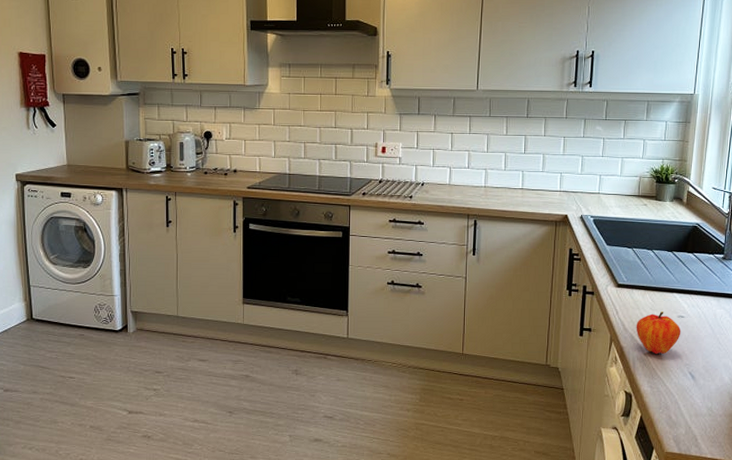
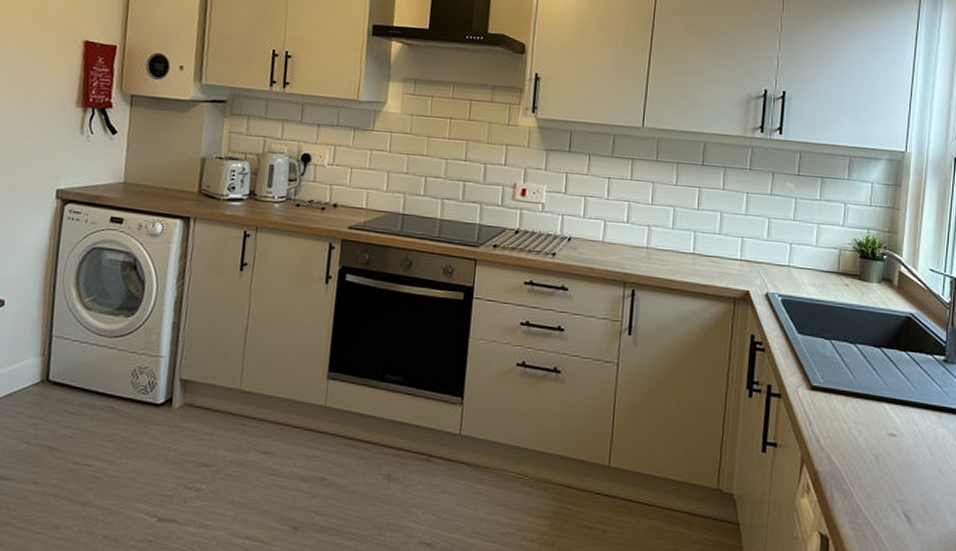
fruit: present [636,311,681,355] -> none [834,426,893,485]

